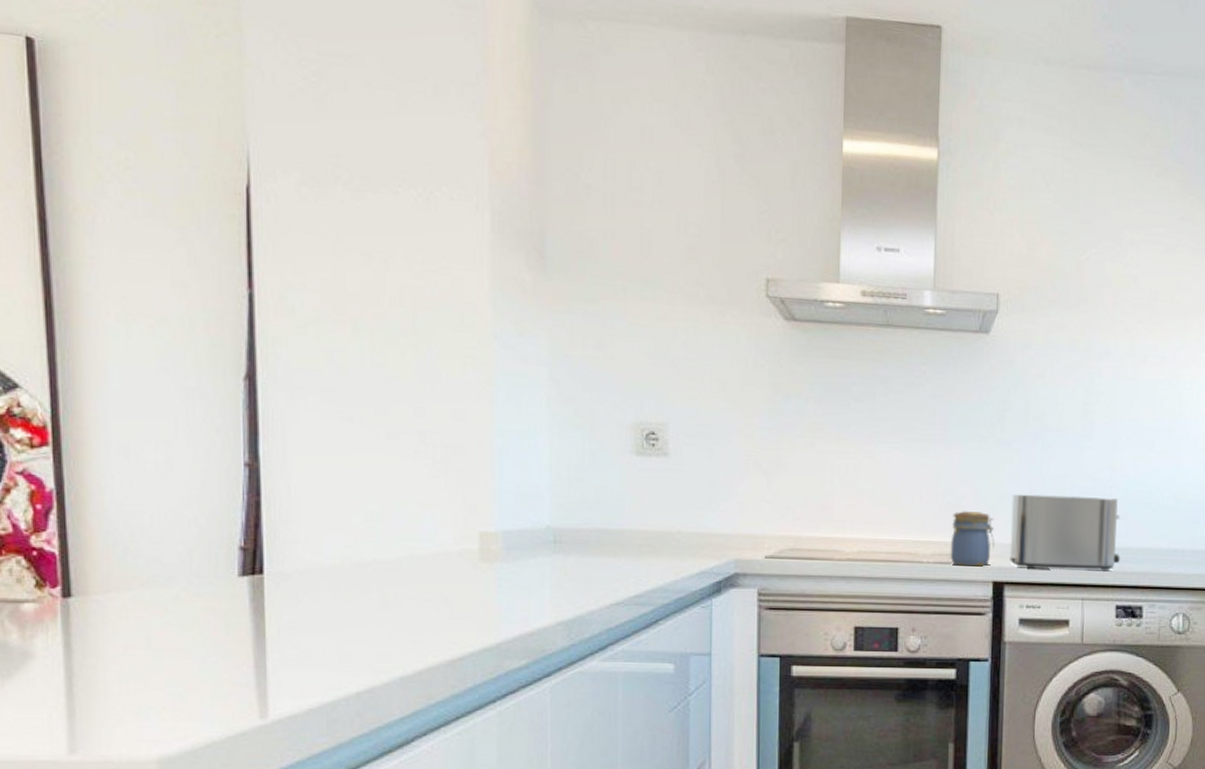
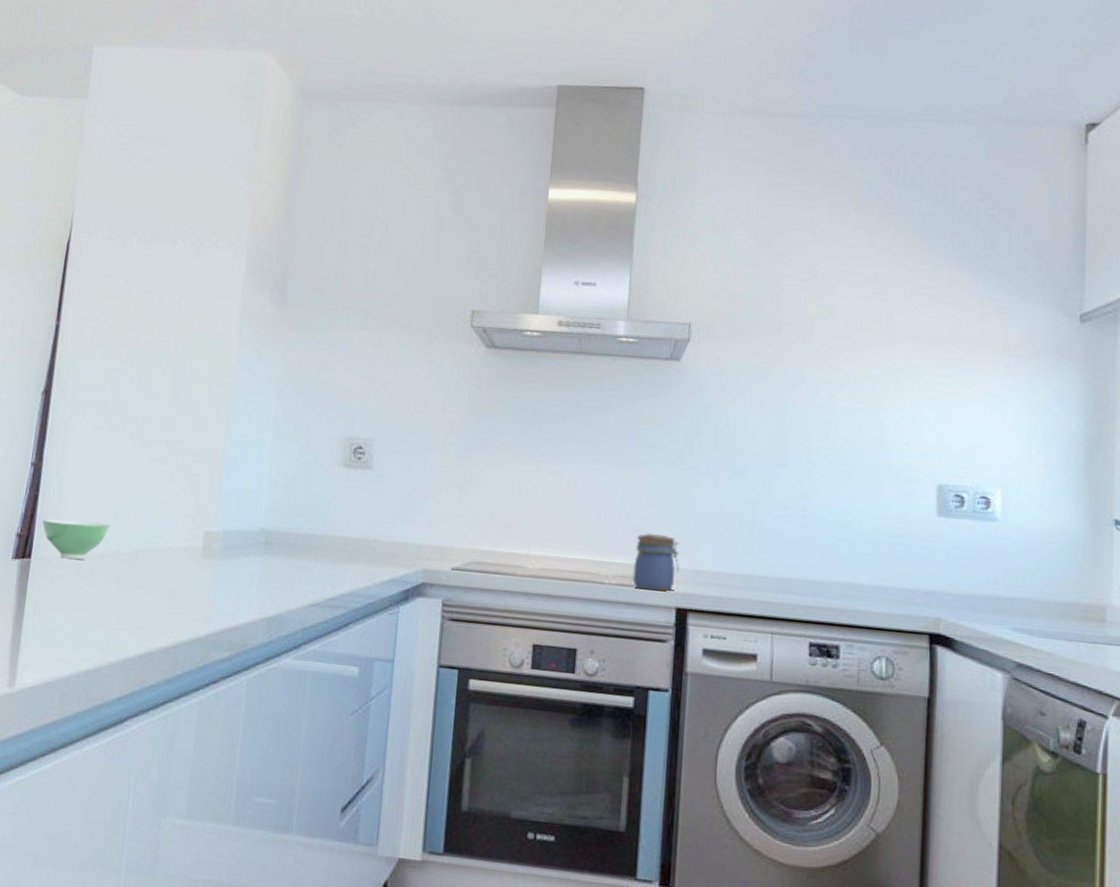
bowl: none [270,527,361,573] -> present [41,519,111,560]
toaster: present [1009,494,1121,572] -> none [694,519,815,605]

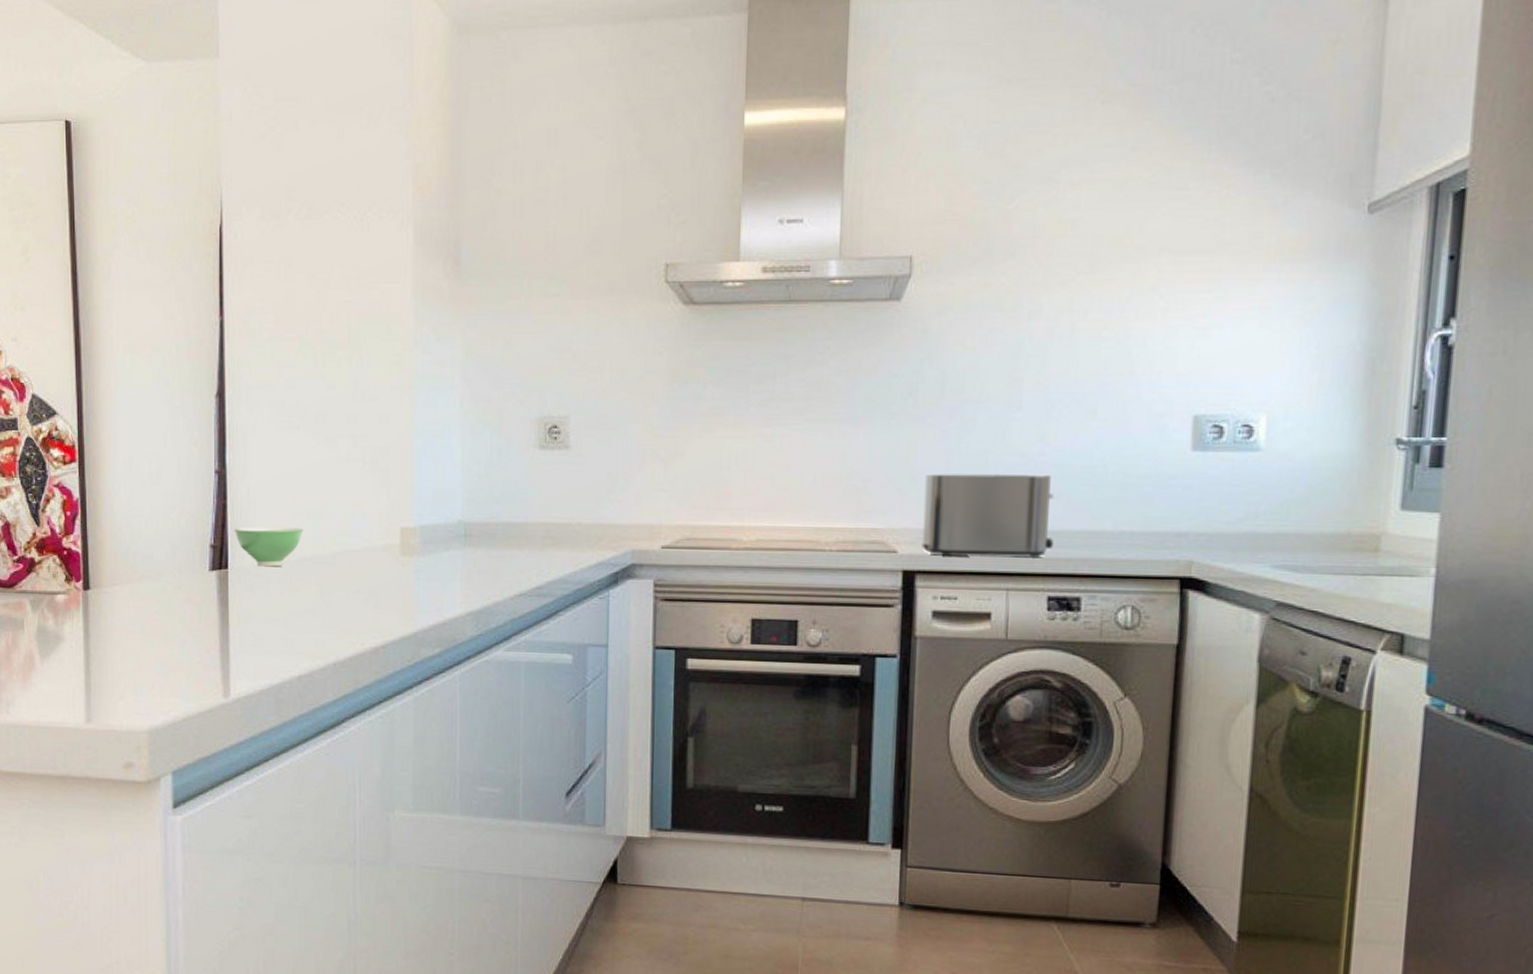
jar: present [632,533,679,592] -> none [855,493,905,555]
toaster: none [694,519,815,605] -> present [922,474,1055,558]

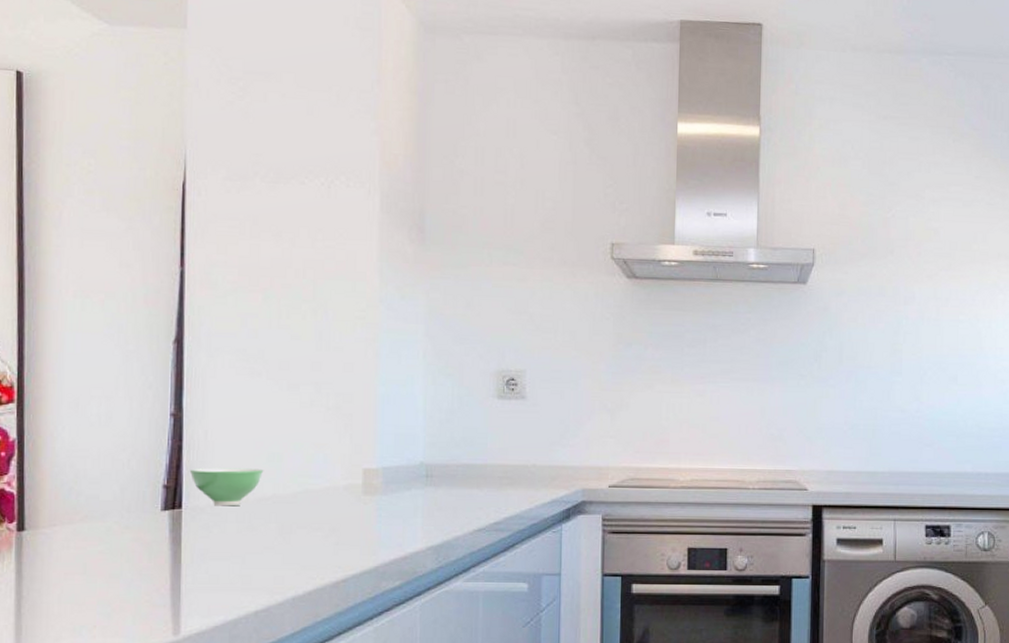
toaster: present [922,474,1055,558] -> none [827,425,928,494]

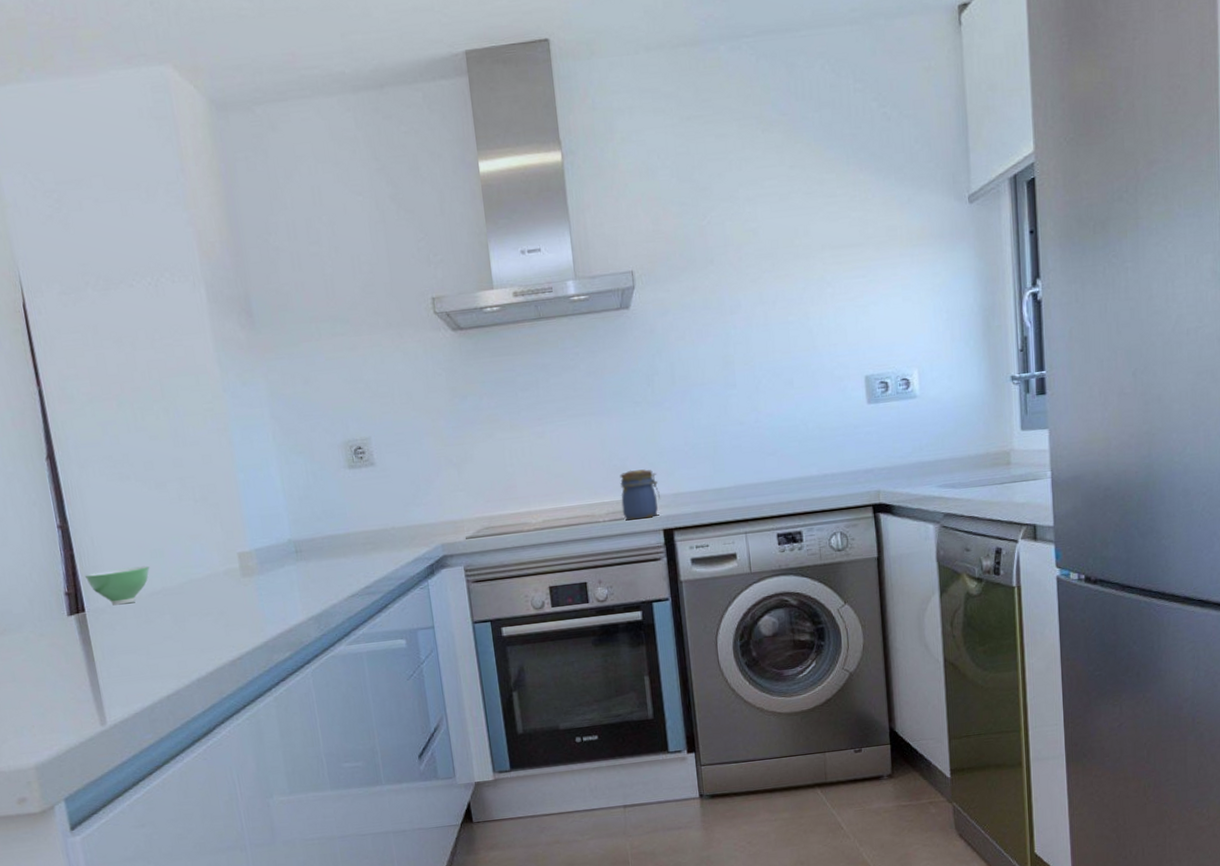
jar: none [773,441,813,492] -> present [620,469,660,521]

